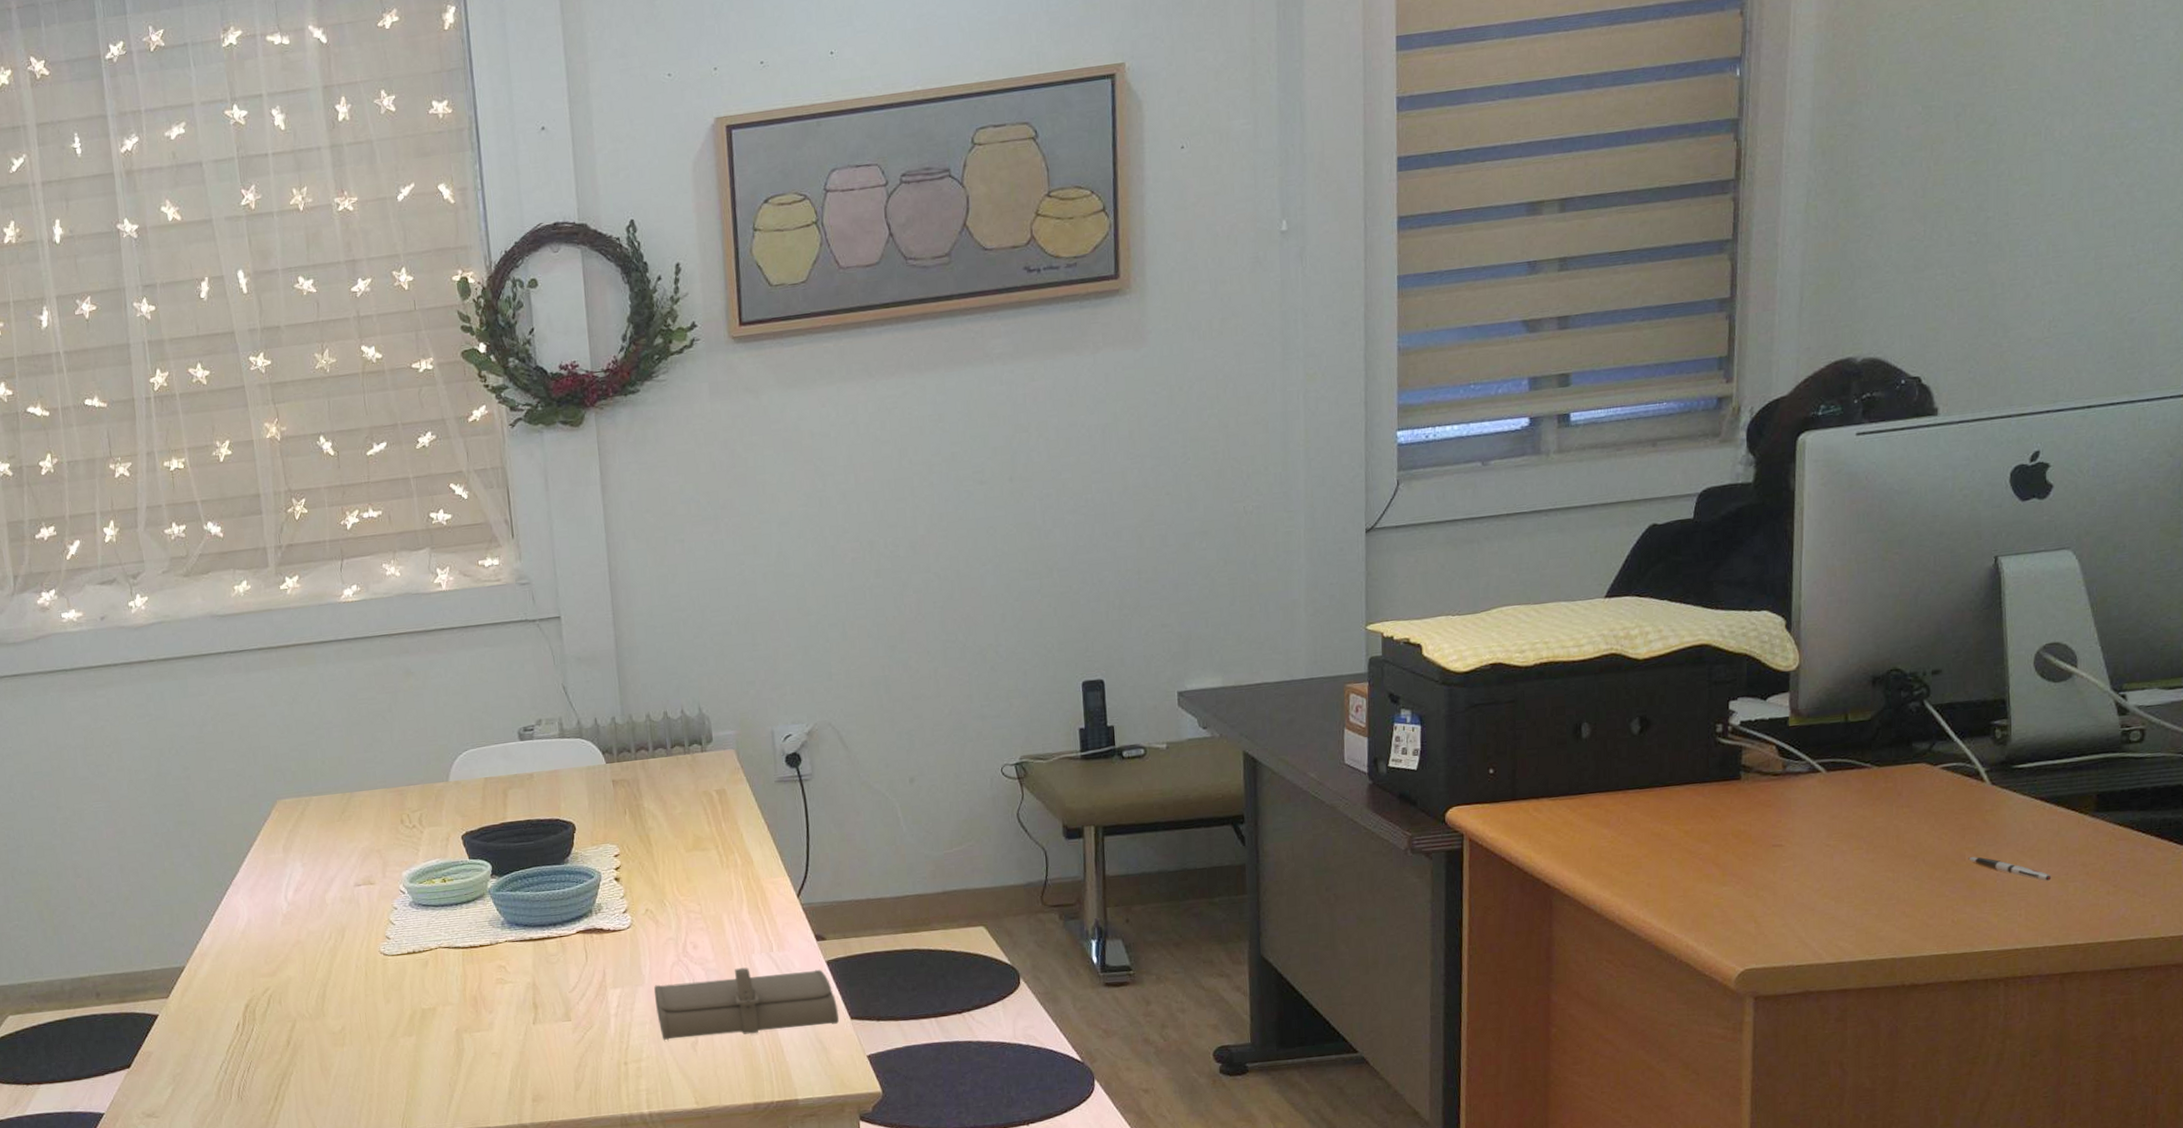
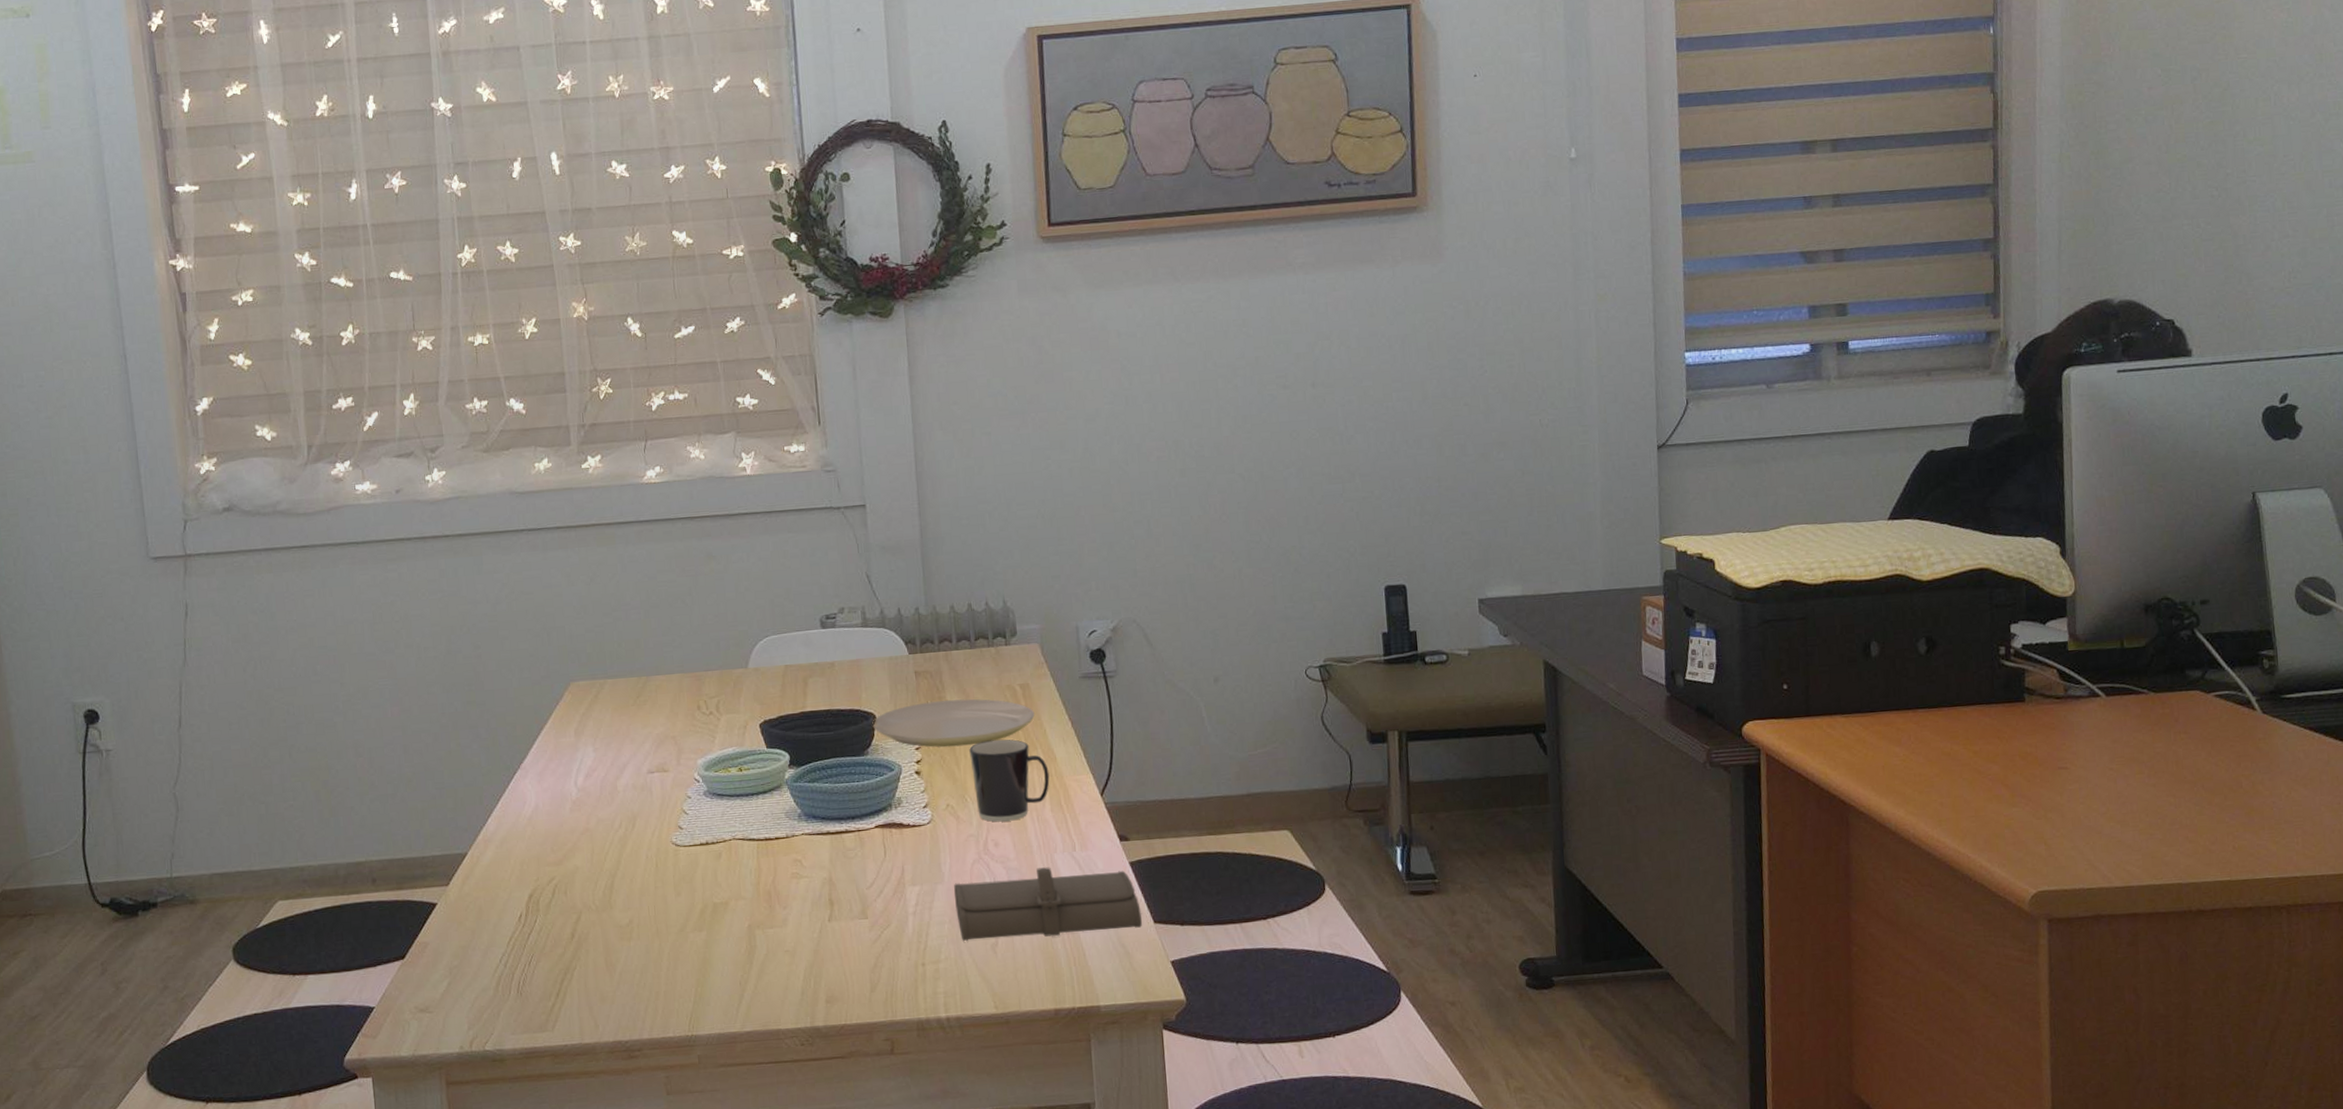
plate: none [571,805,731,854] -> present [872,699,1035,747]
mug: none [667,844,747,925] -> present [969,739,1050,822]
pen: present [1968,857,2052,881] -> none [2245,784,2325,810]

